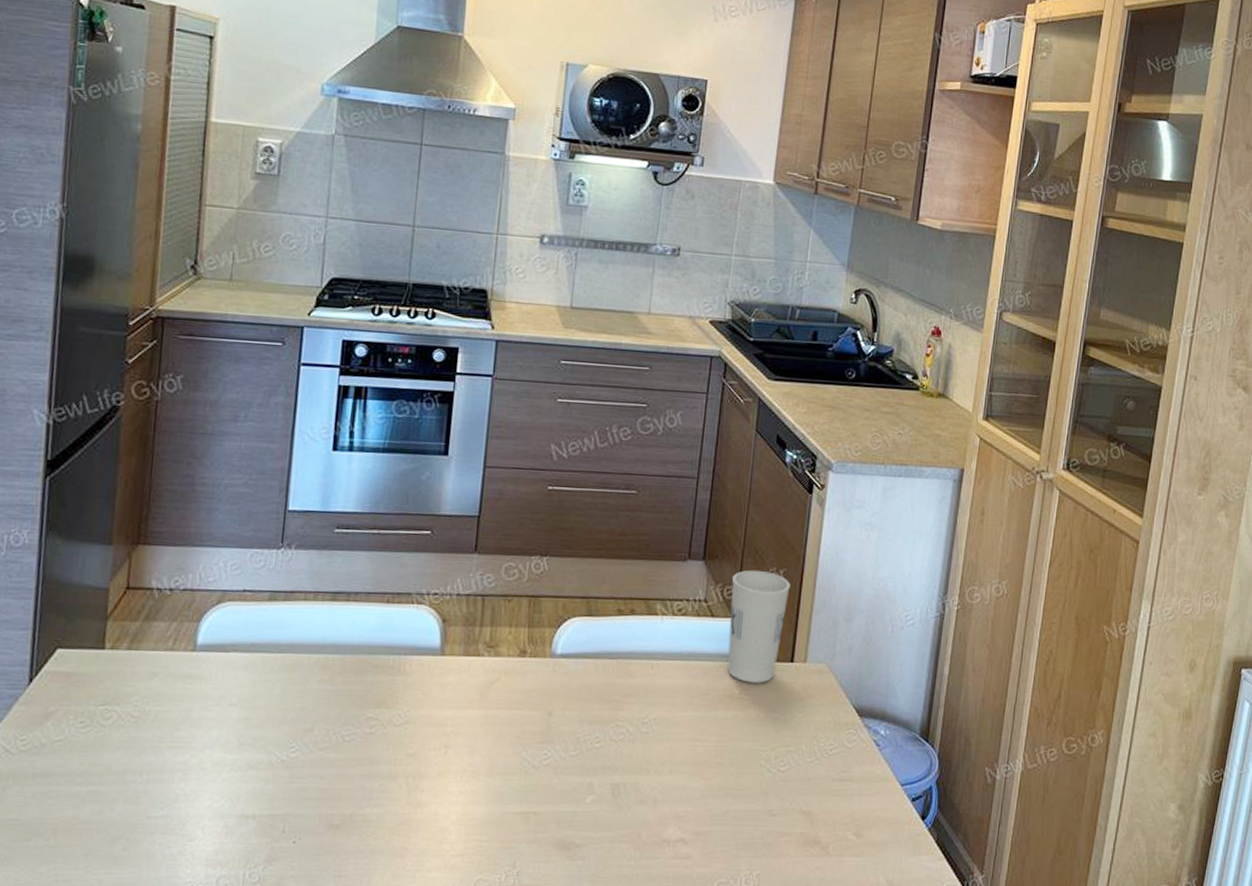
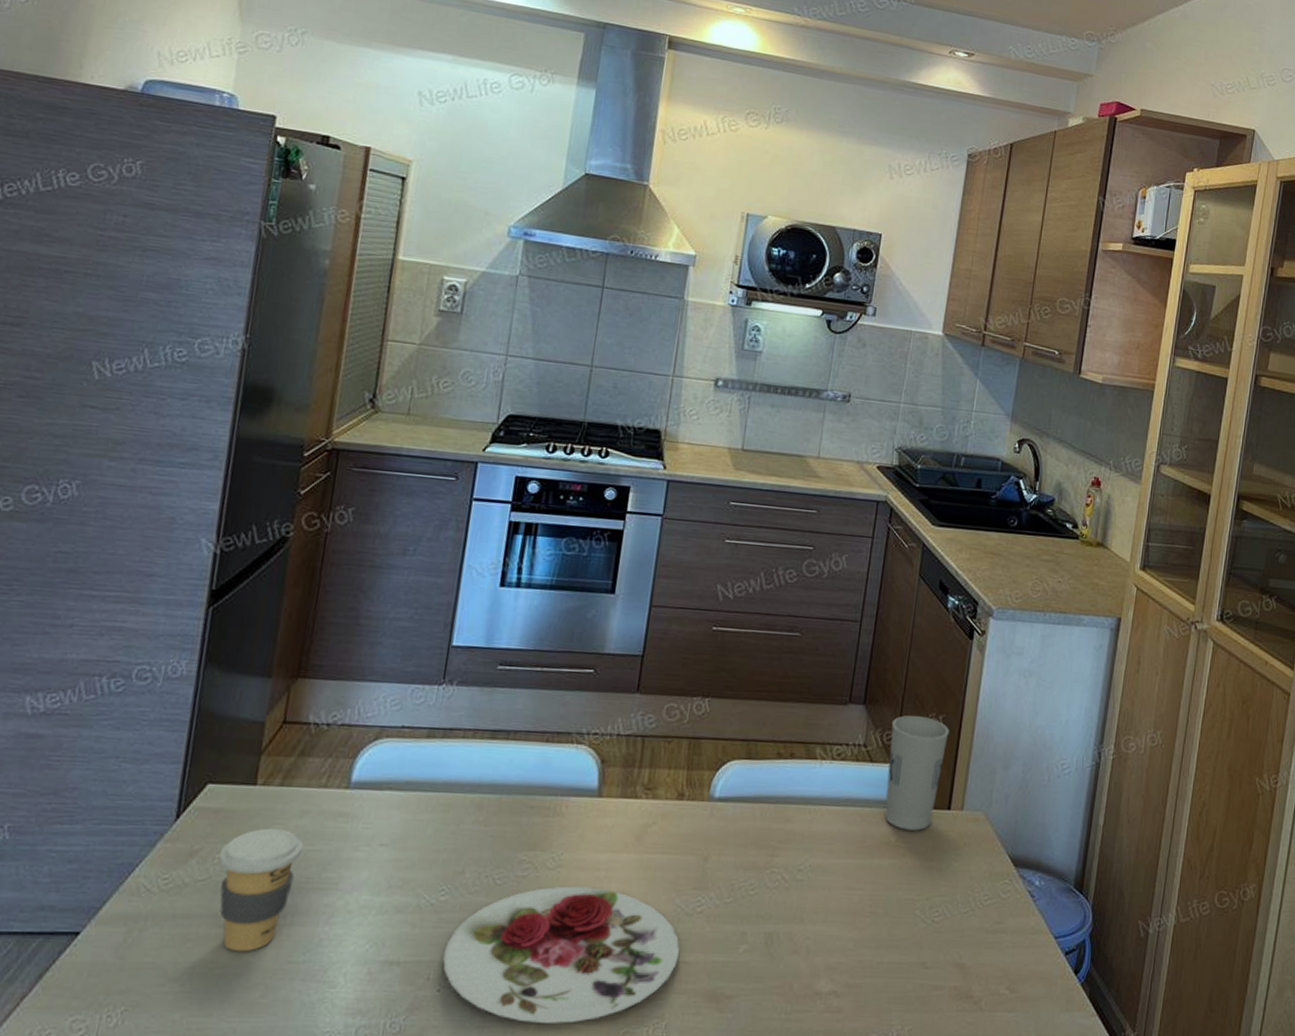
coffee cup: none [73,690,154,808] -> present [218,828,303,952]
plate: none [296,741,529,872] -> present [442,886,680,1024]

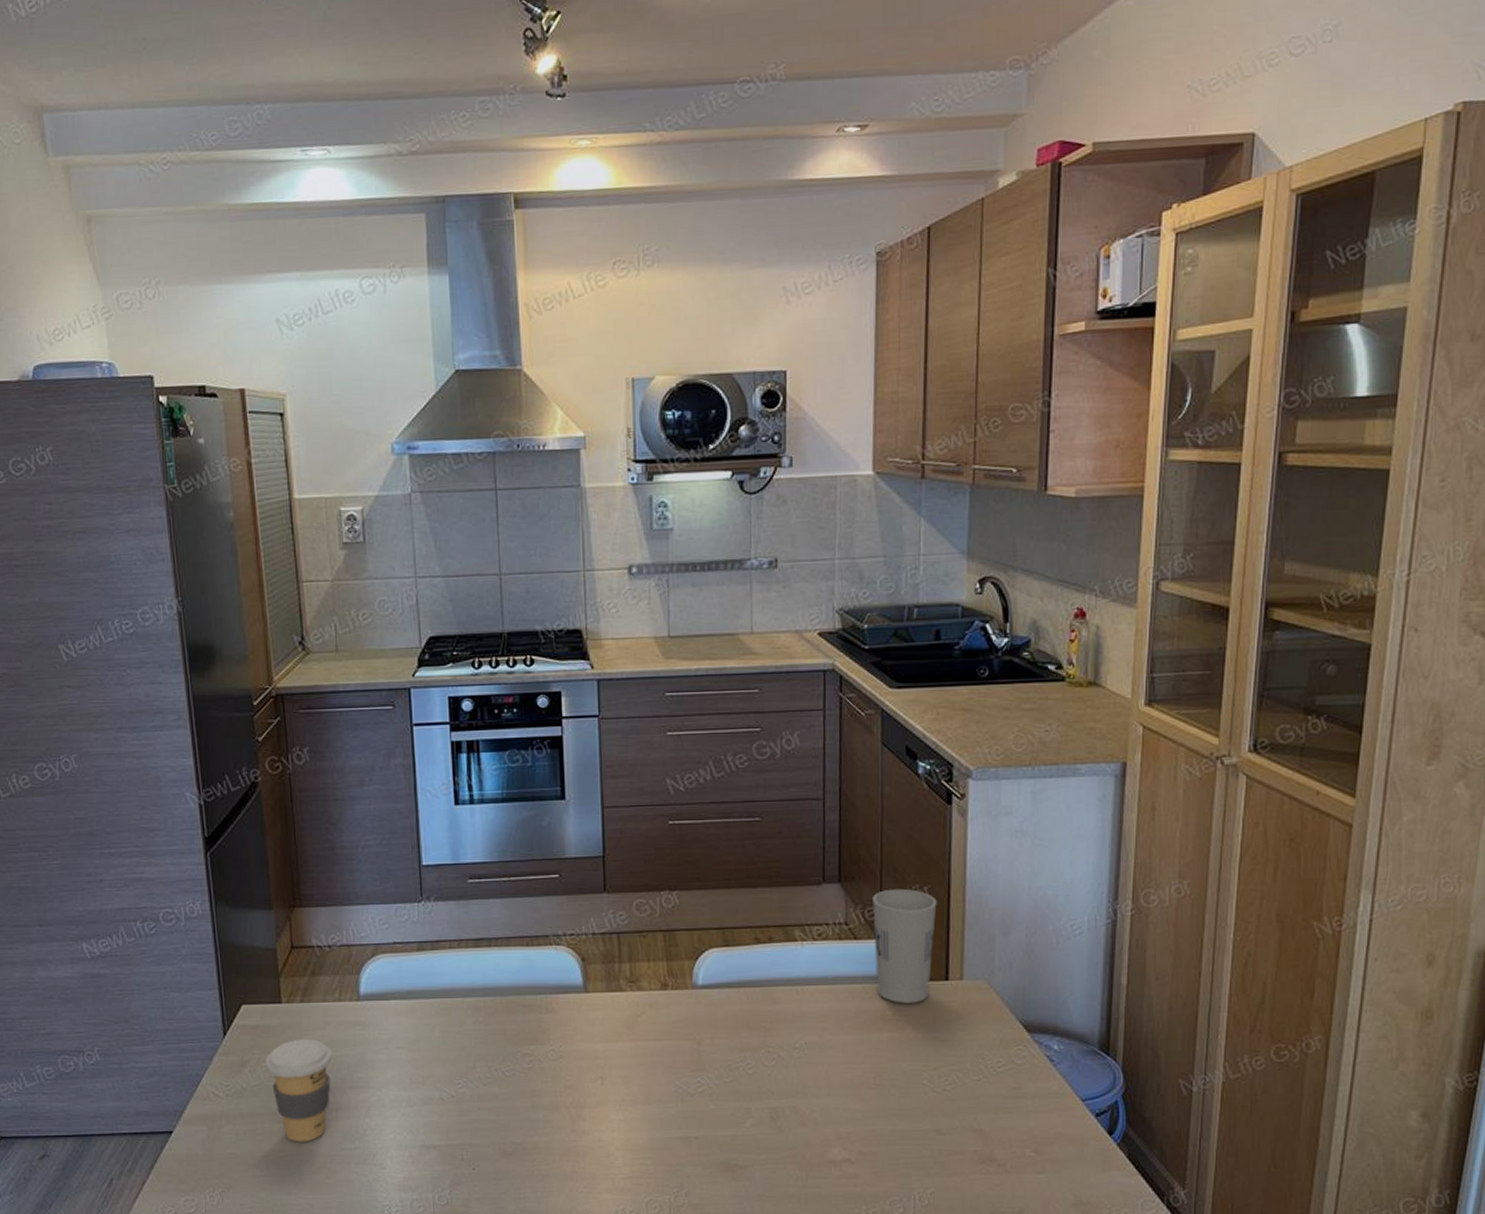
plate: present [442,886,680,1024] -> none [471,1074,689,1194]

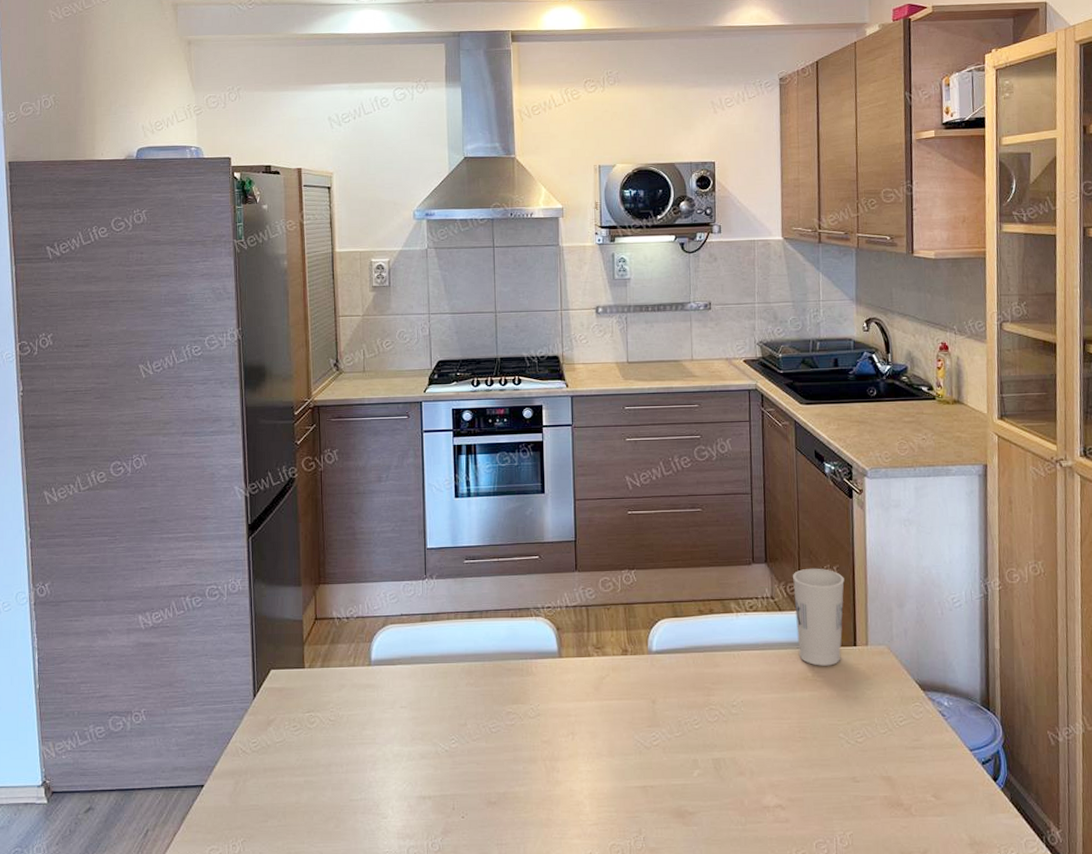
coffee cup: present [265,1038,332,1142] -> none [288,699,345,794]

